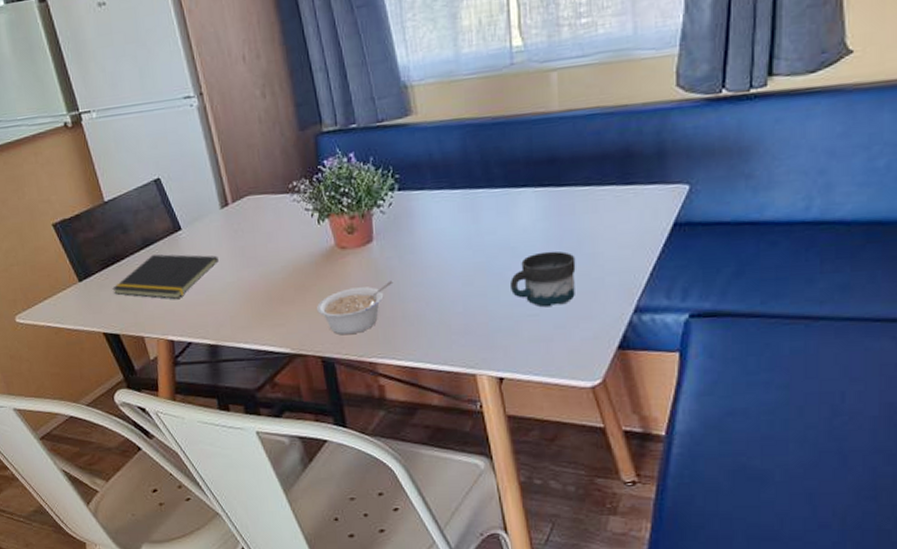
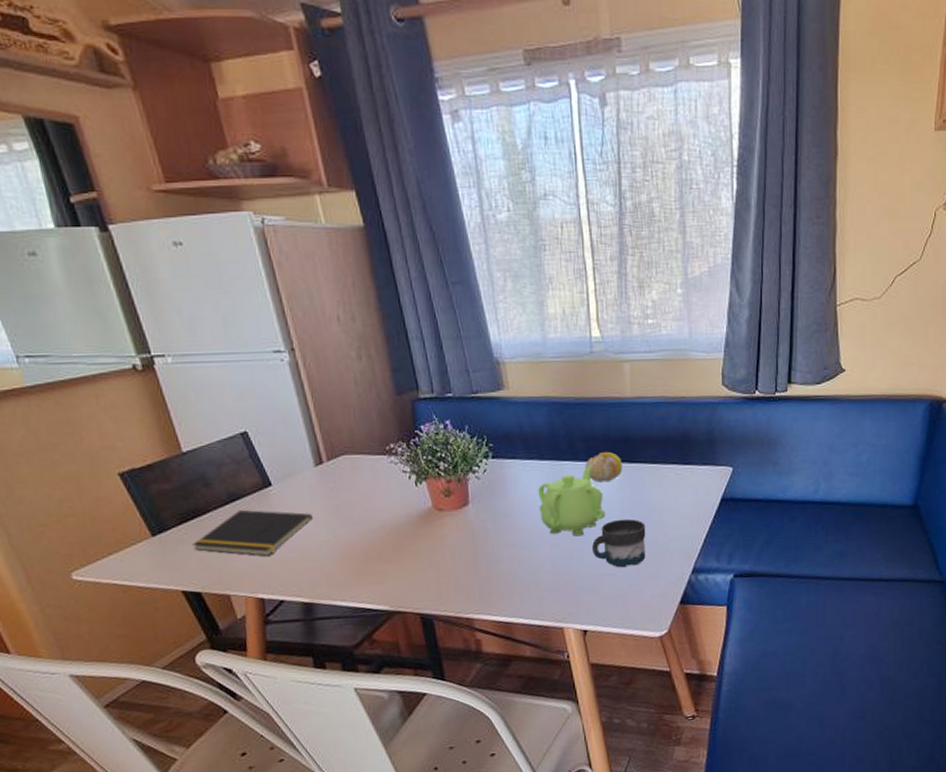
legume: present [317,280,394,334] -> none [415,542,489,592]
teapot: none [449,191,527,273] -> present [538,465,606,537]
fruit: none [503,176,548,211] -> present [585,452,623,483]

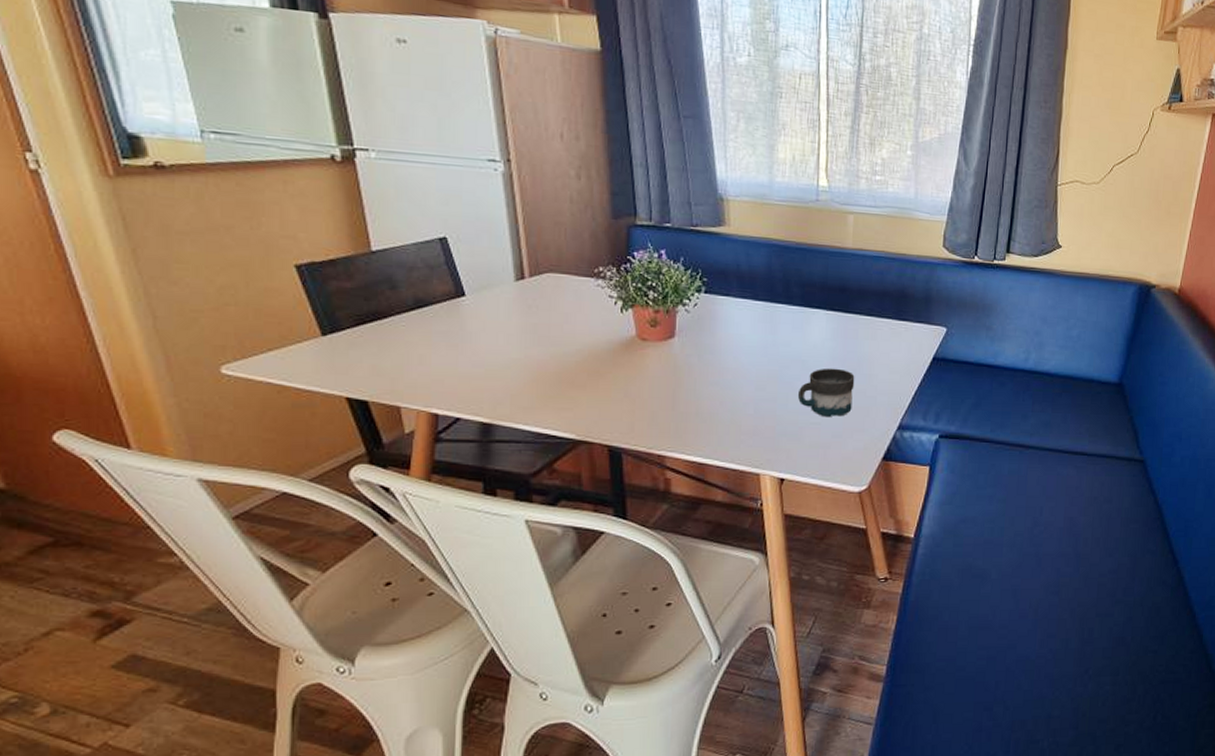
notepad: present [192,509,313,556] -> none [367,317,505,369]
teapot: present [538,465,606,537] -> none [748,310,816,381]
fruit: present [585,452,623,483] -> none [800,299,838,330]

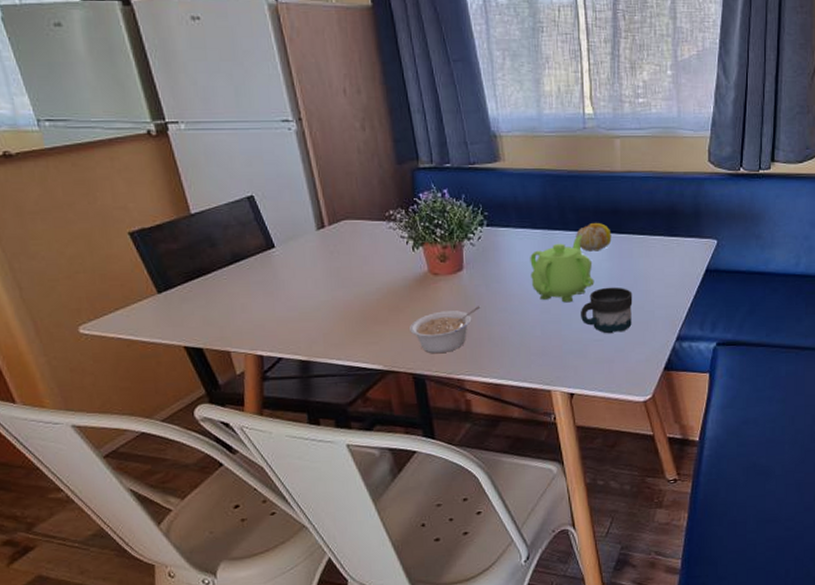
legume: none [610,377,691,425] -> present [410,306,481,353]
teapot: none [748,310,816,381] -> present [530,234,594,303]
fruit: none [800,299,838,330] -> present [576,223,612,252]

